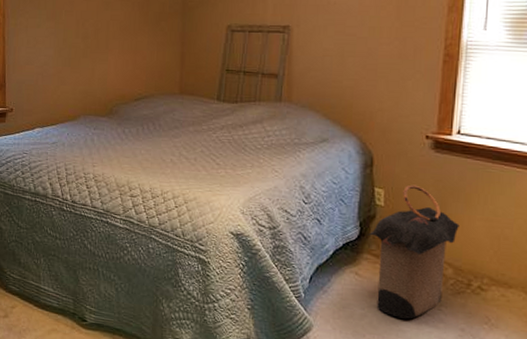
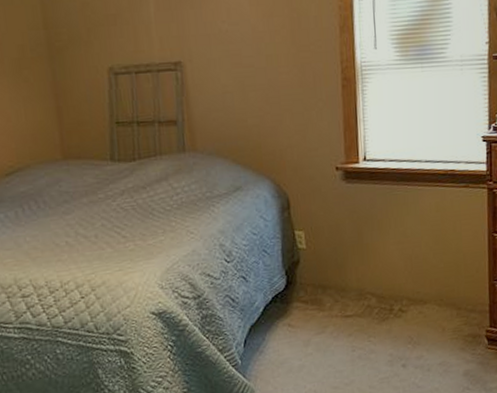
laundry hamper: present [367,184,459,319] -> none [294,220,377,360]

